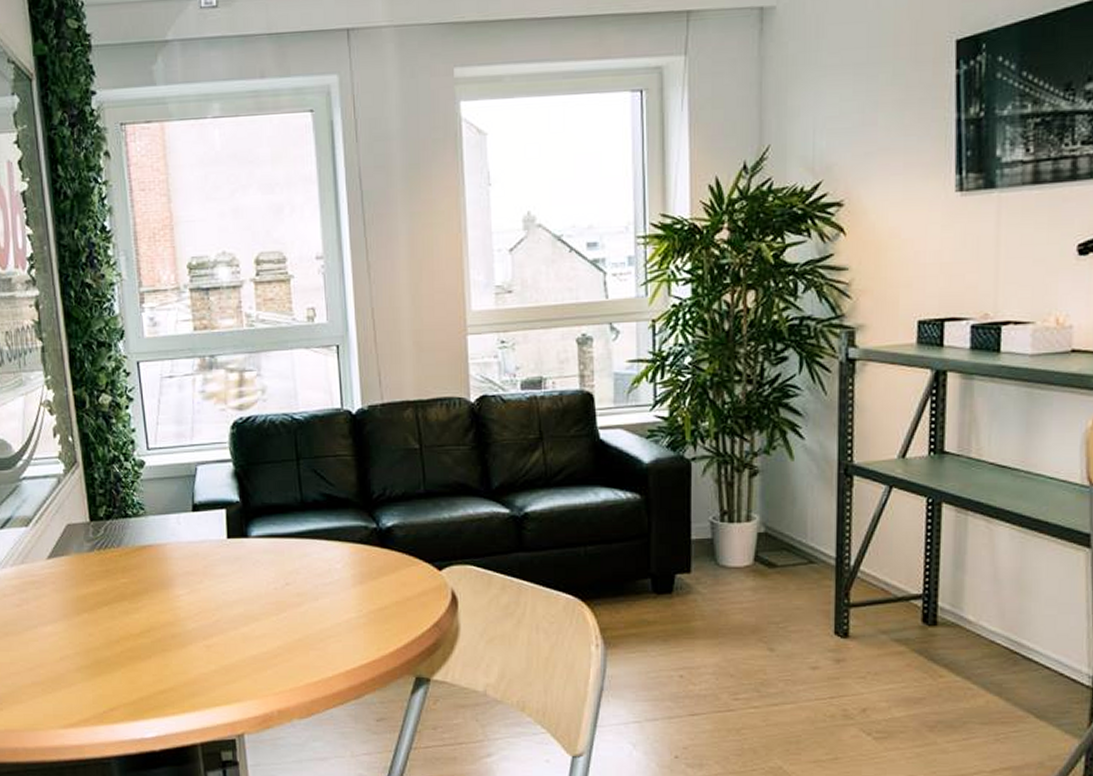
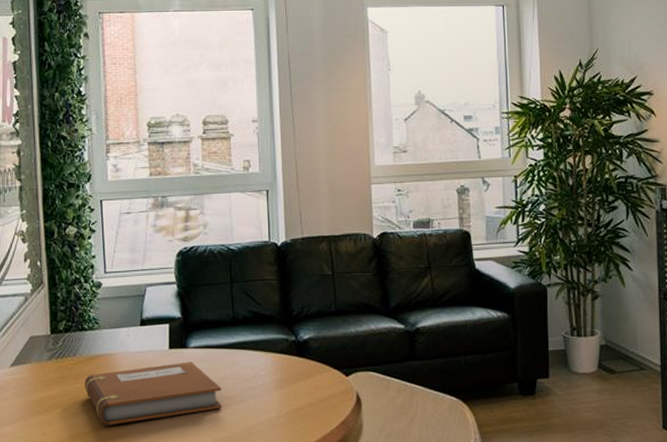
notebook: none [132,553,292,626] -> present [84,362,222,425]

